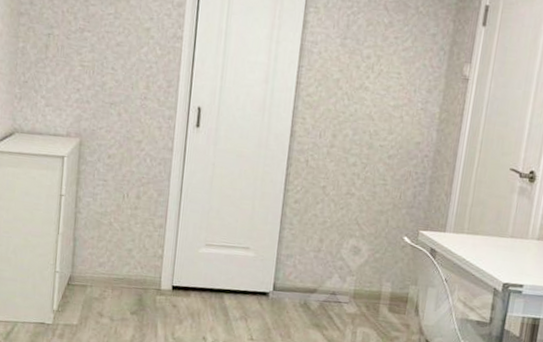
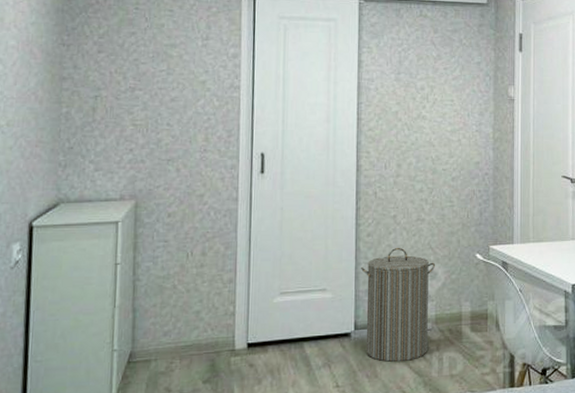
laundry hamper: none [282,217,361,329] -> present [360,247,436,363]

